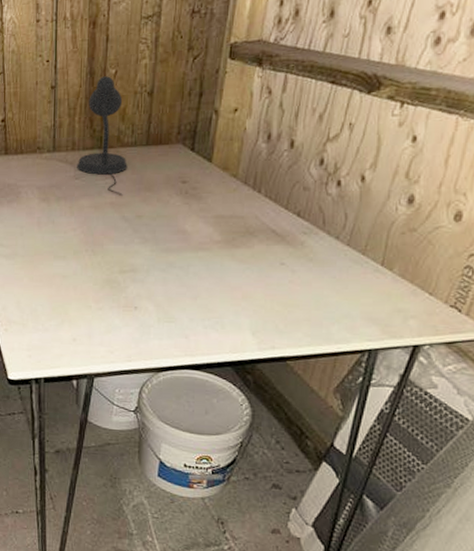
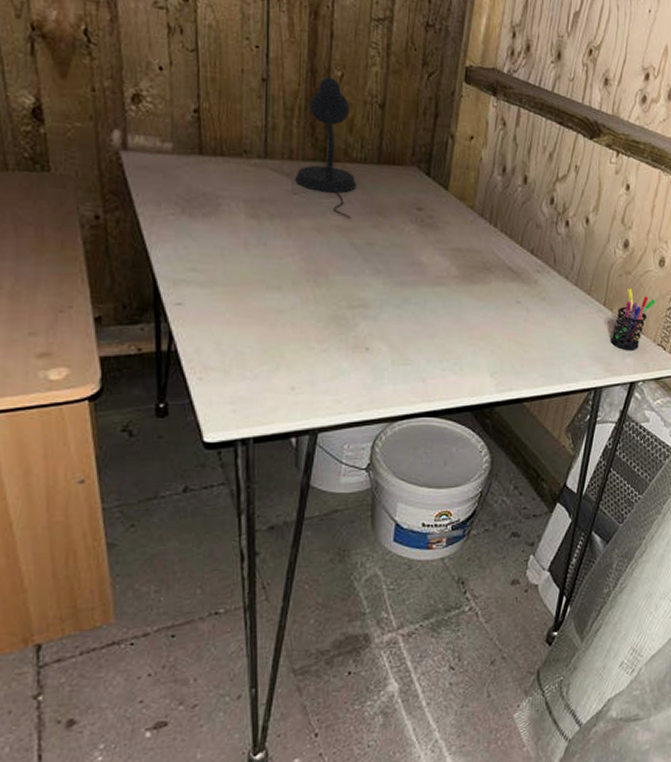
pen holder: none [388,246,449,312] -> present [610,288,656,350]

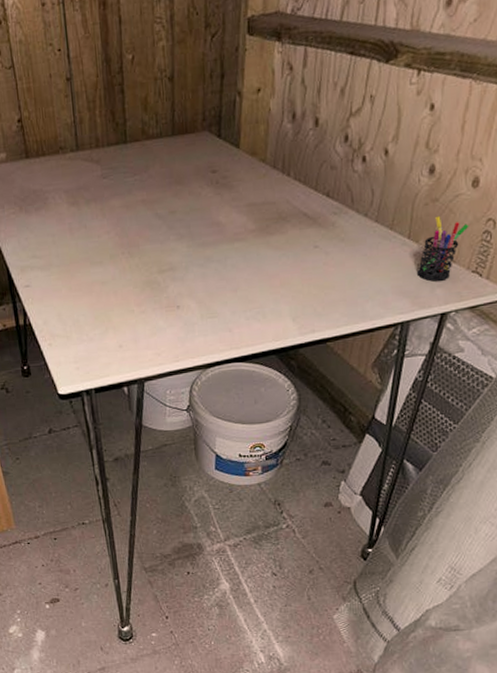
desk lamp: present [295,77,357,218] -> none [103,62,155,192]

